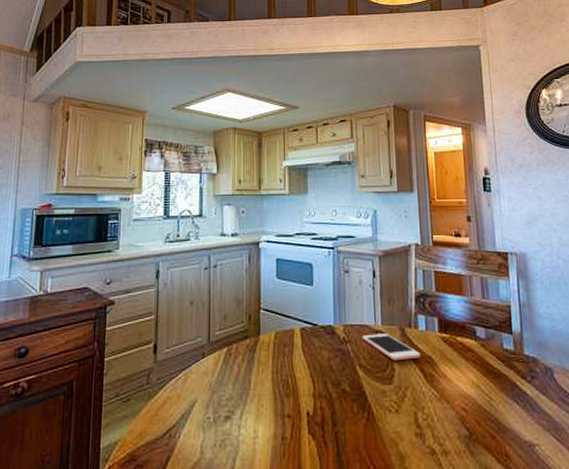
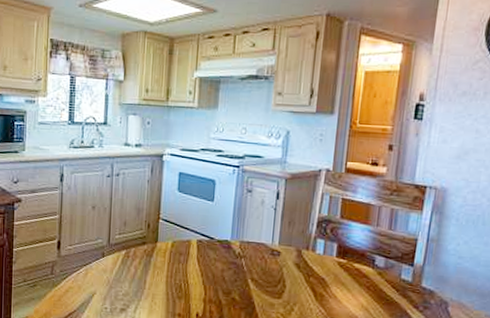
cell phone: present [362,334,421,360] -> none [257,252,314,279]

